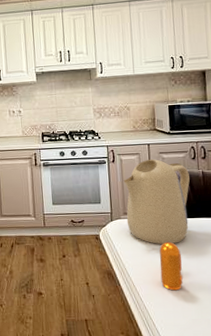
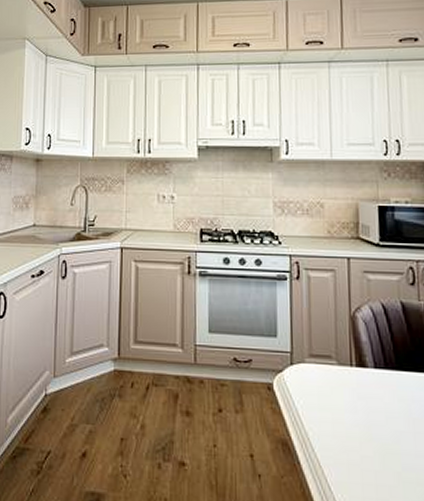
kettle: present [123,159,190,245] -> none [310,280,406,408]
pepper shaker: present [159,241,183,291] -> none [359,403,393,481]

